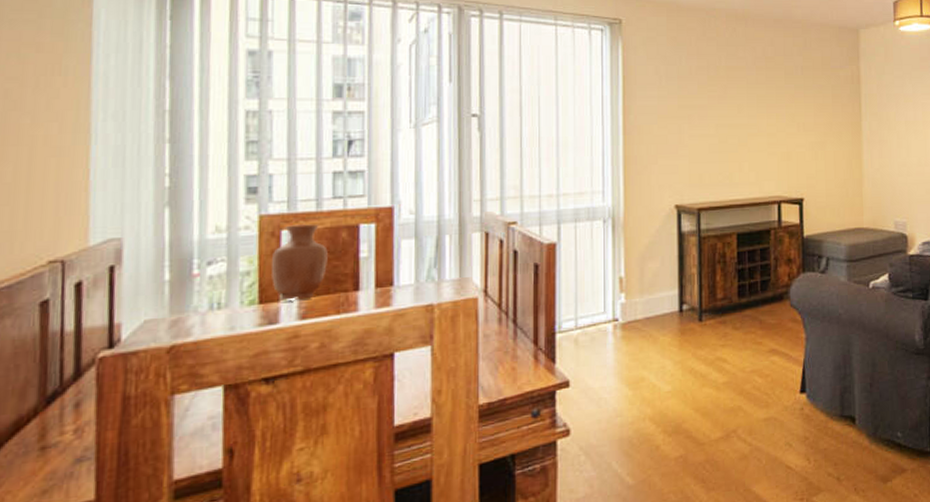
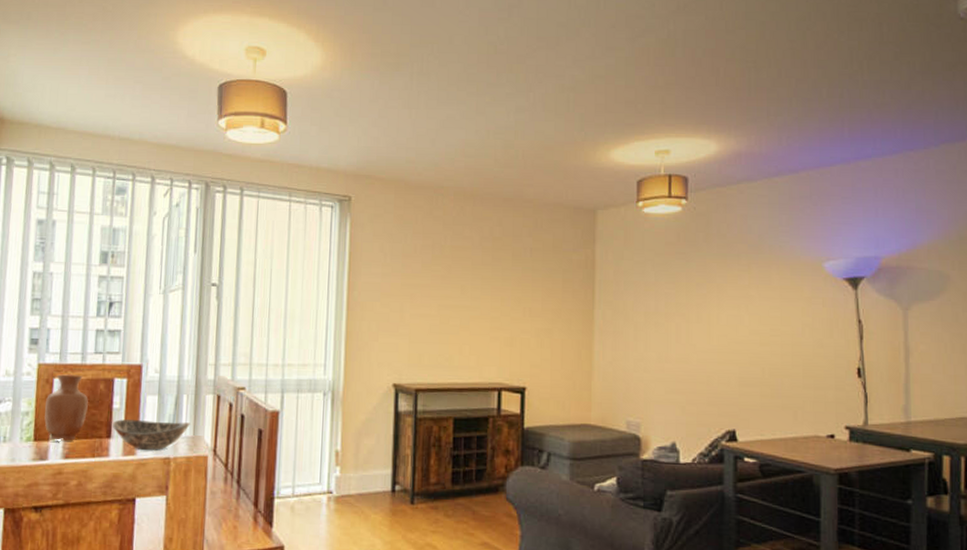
bowl: none [359,264,455,300] -> present [112,419,190,450]

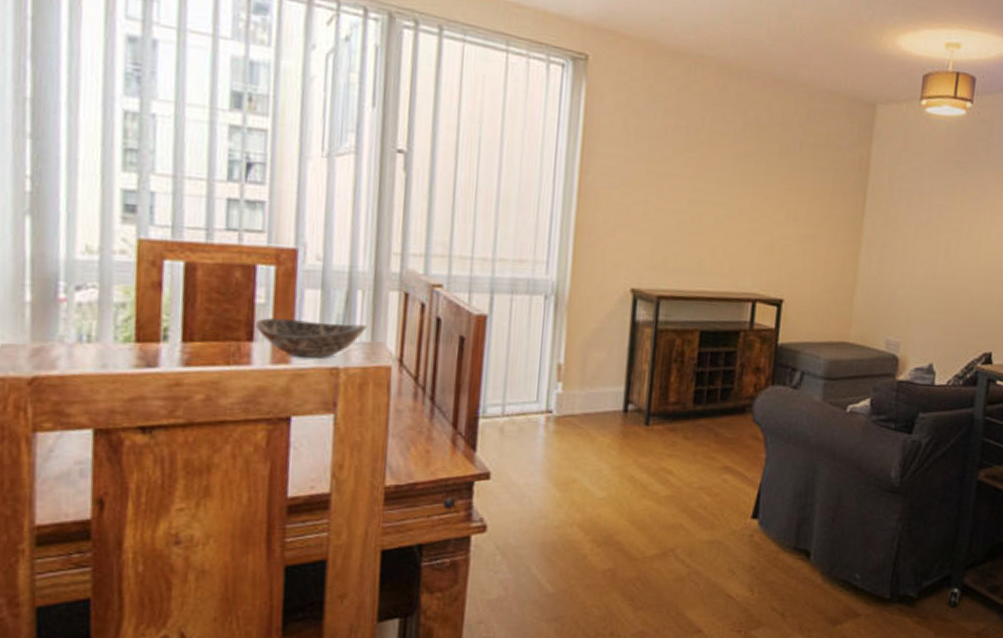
vase: present [44,374,88,442] -> none [150,255,218,344]

